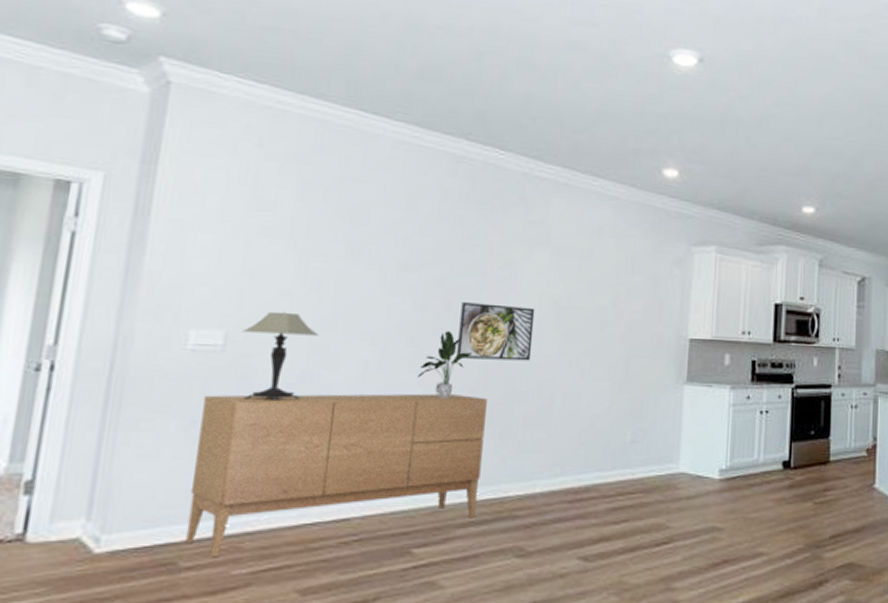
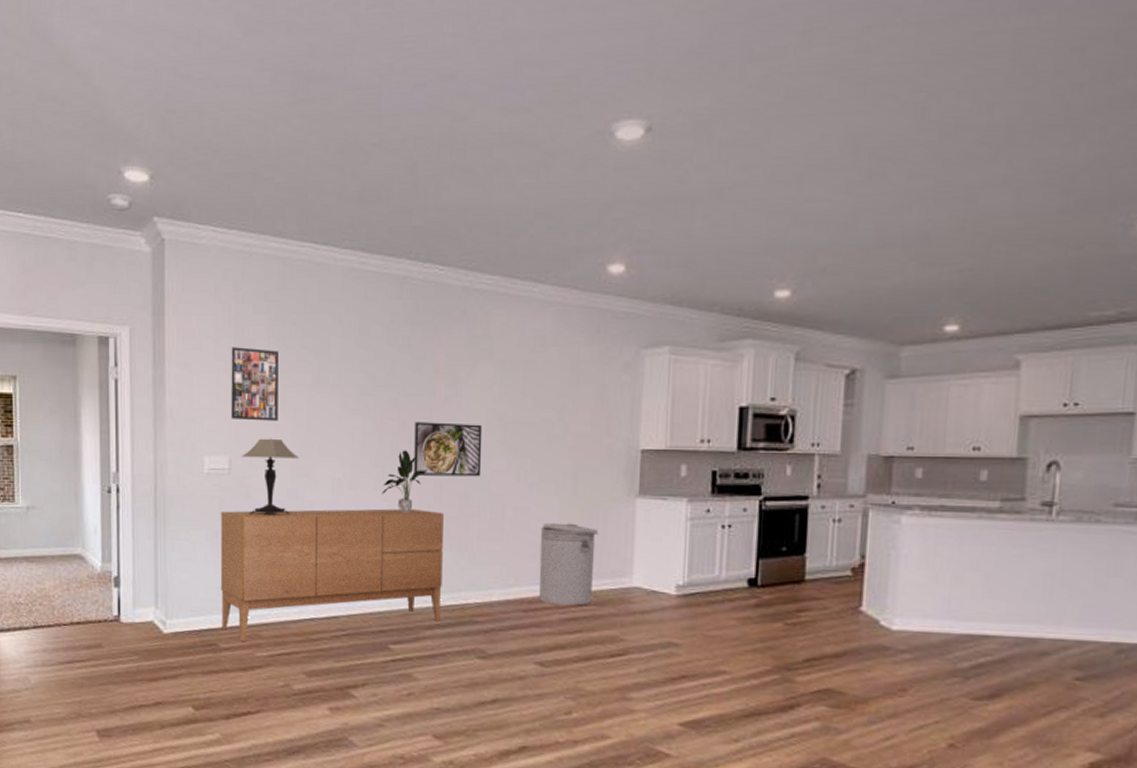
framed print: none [234,208,306,293] -> present [231,347,278,421]
can: none [586,408,648,494] -> present [538,522,599,606]

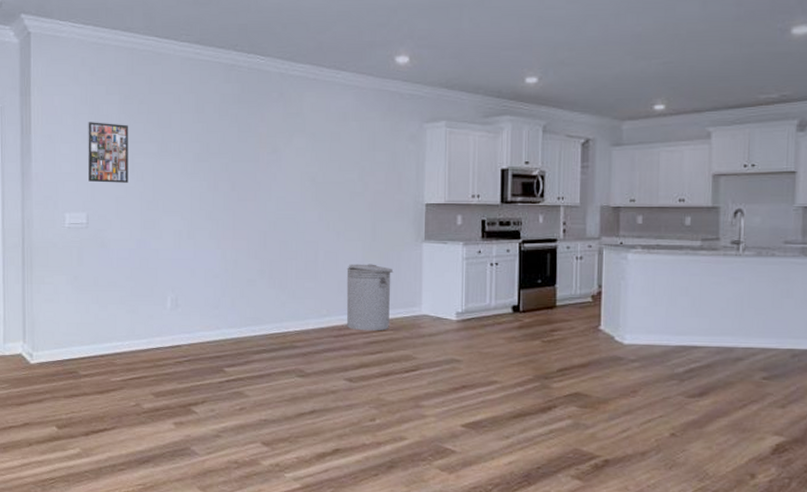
sideboard: present [220,508,444,642] -> none [80,254,267,370]
table lamp: present [242,438,299,516] -> none [98,197,146,263]
potted plant: present [382,450,427,514] -> none [216,206,253,258]
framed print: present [414,422,483,477] -> none [242,183,298,227]

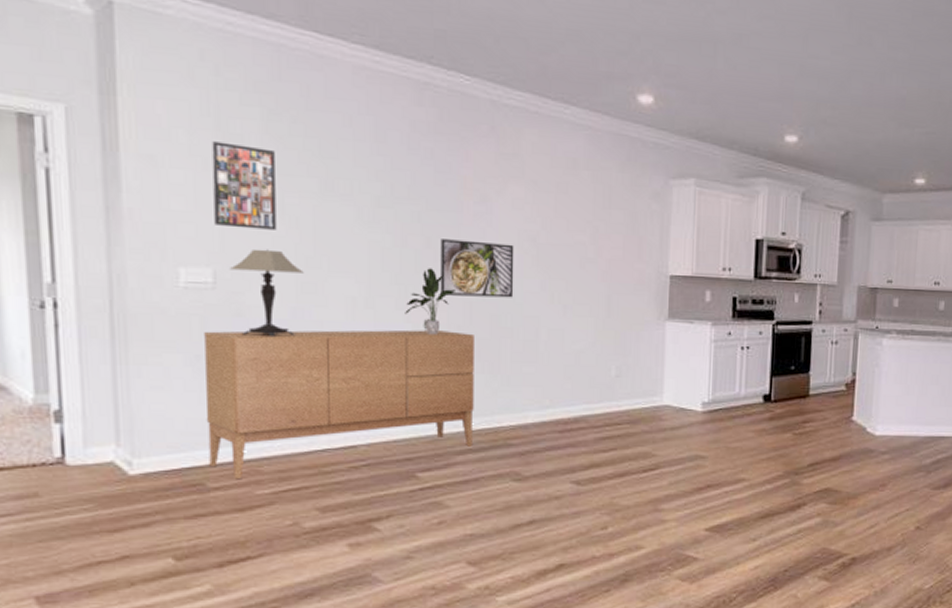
sideboard: none [80,254,267,370] -> present [204,329,474,480]
table lamp: none [98,197,146,263] -> present [230,249,304,338]
potted plant: none [216,206,253,258] -> present [405,268,455,335]
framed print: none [242,183,298,227] -> present [441,239,514,298]
can: present [346,263,394,331] -> none [574,344,632,425]

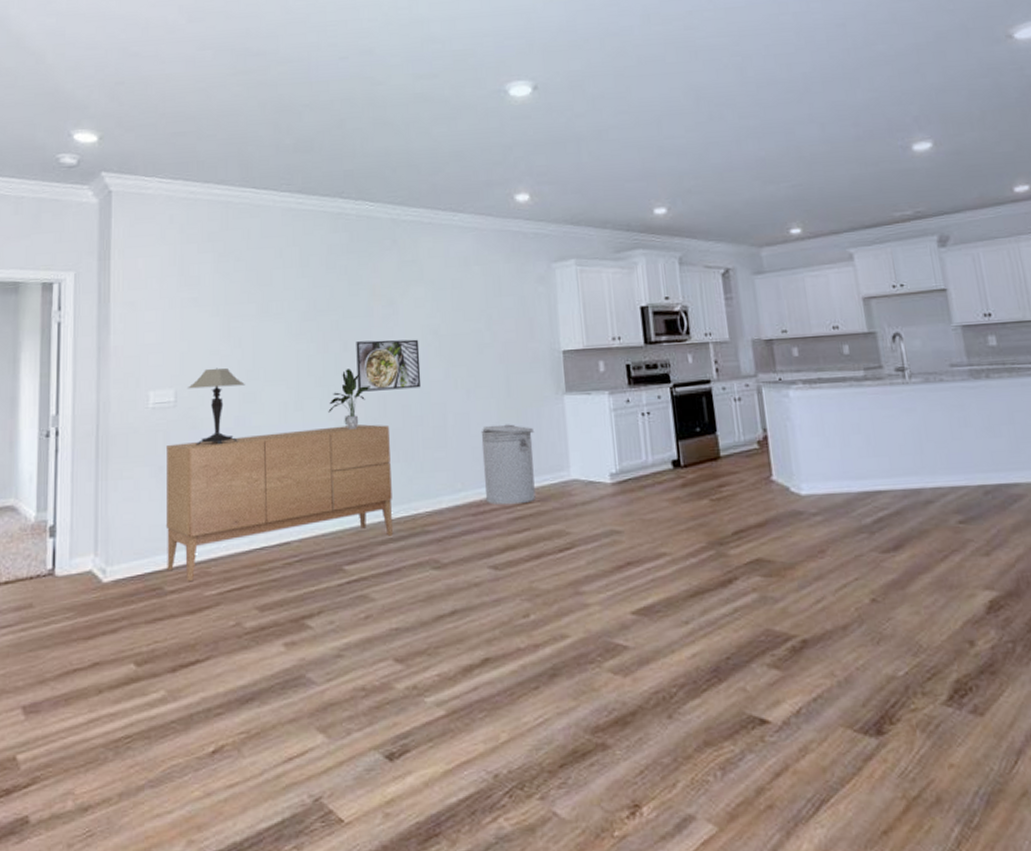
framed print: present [212,141,277,230] -> none [177,284,224,353]
can: none [574,344,632,425] -> present [481,424,536,505]

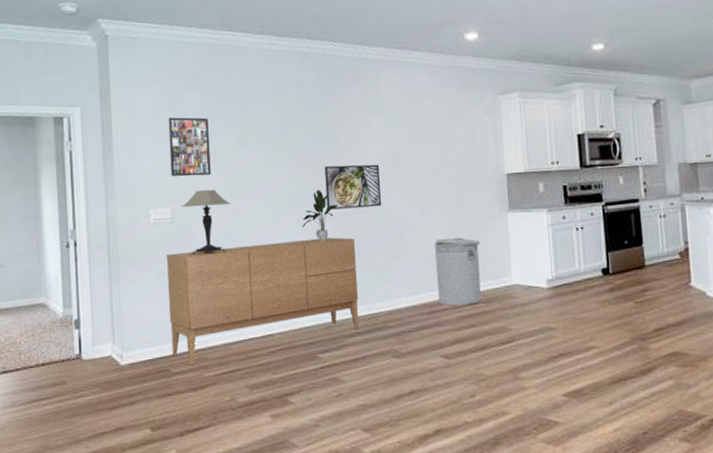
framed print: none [177,284,224,353] -> present [168,117,211,177]

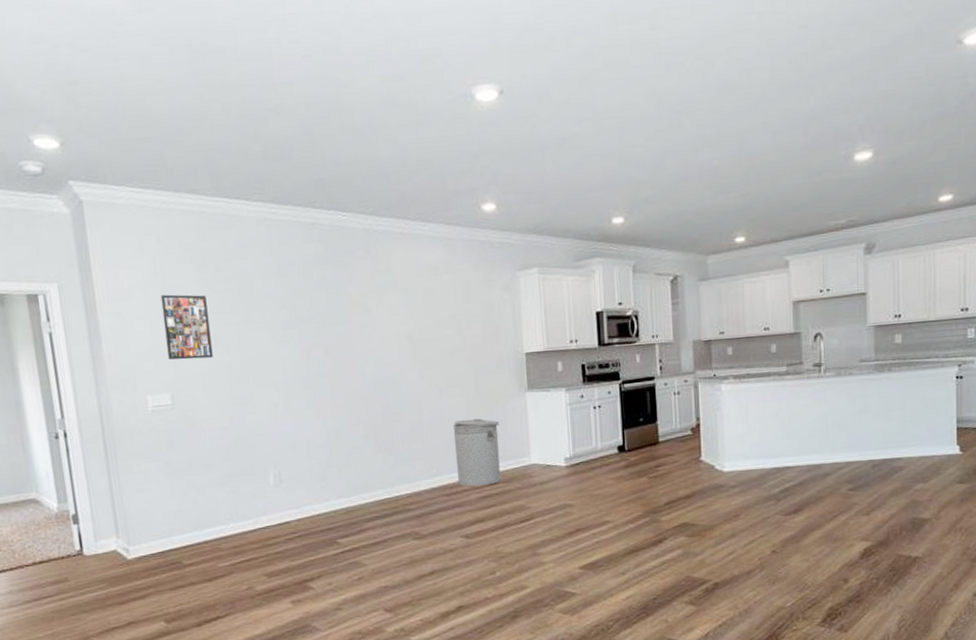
sideboard: present [167,237,359,366] -> none [169,421,378,557]
table lamp: present [182,189,230,255] -> none [183,373,236,443]
potted plant: present [302,190,338,242] -> none [315,372,352,426]
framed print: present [324,164,382,210] -> none [336,344,399,393]

